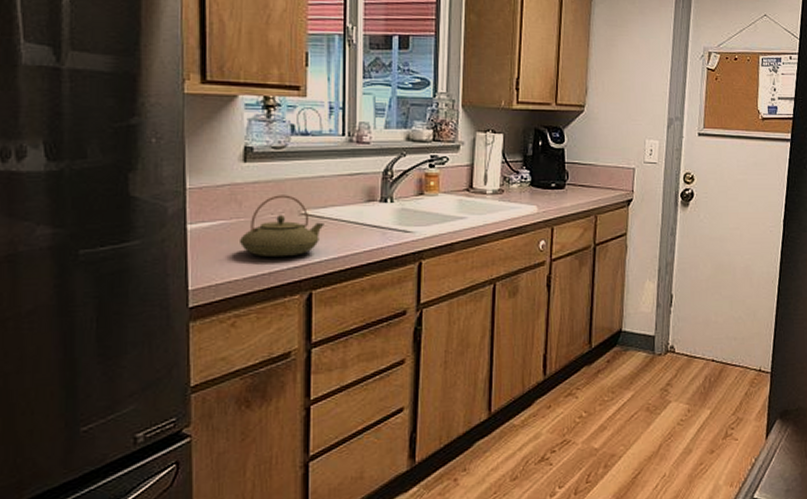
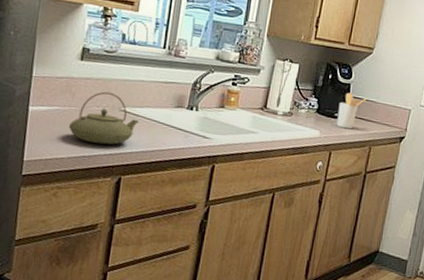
utensil holder: none [554,158,586,199] -> present [336,92,368,129]

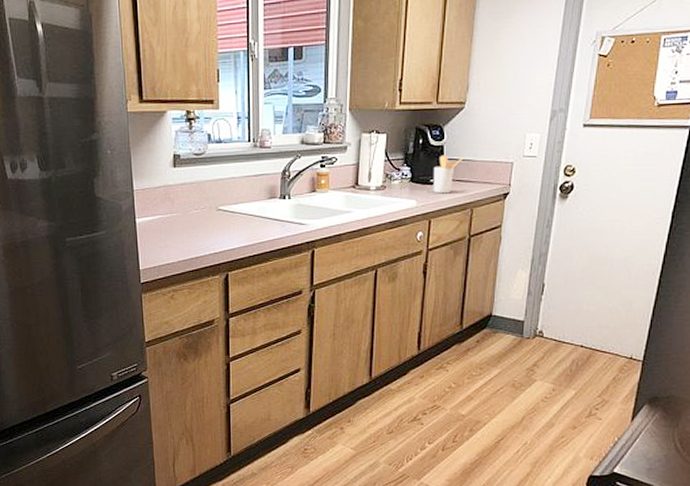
teapot: present [68,91,139,145] -> none [173,194,236,245]

